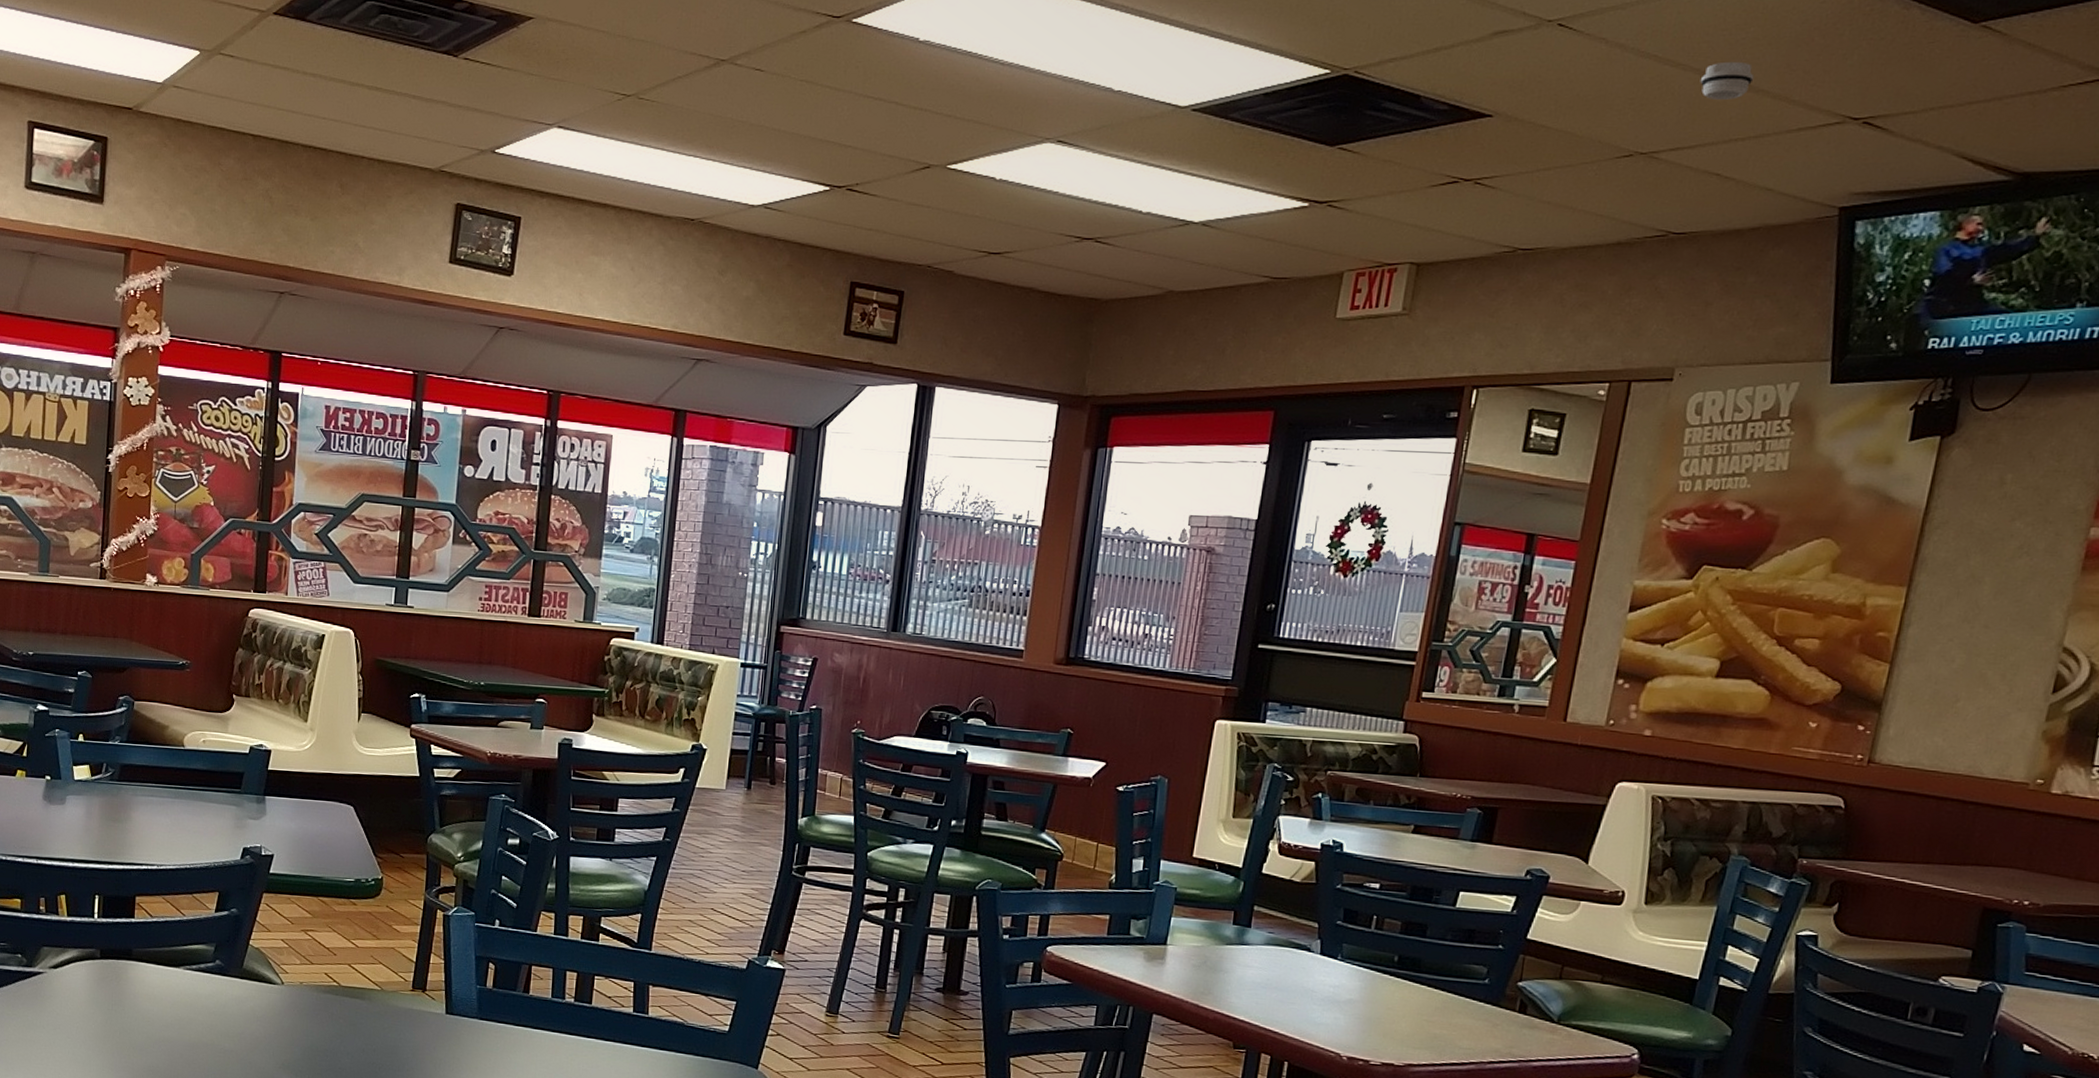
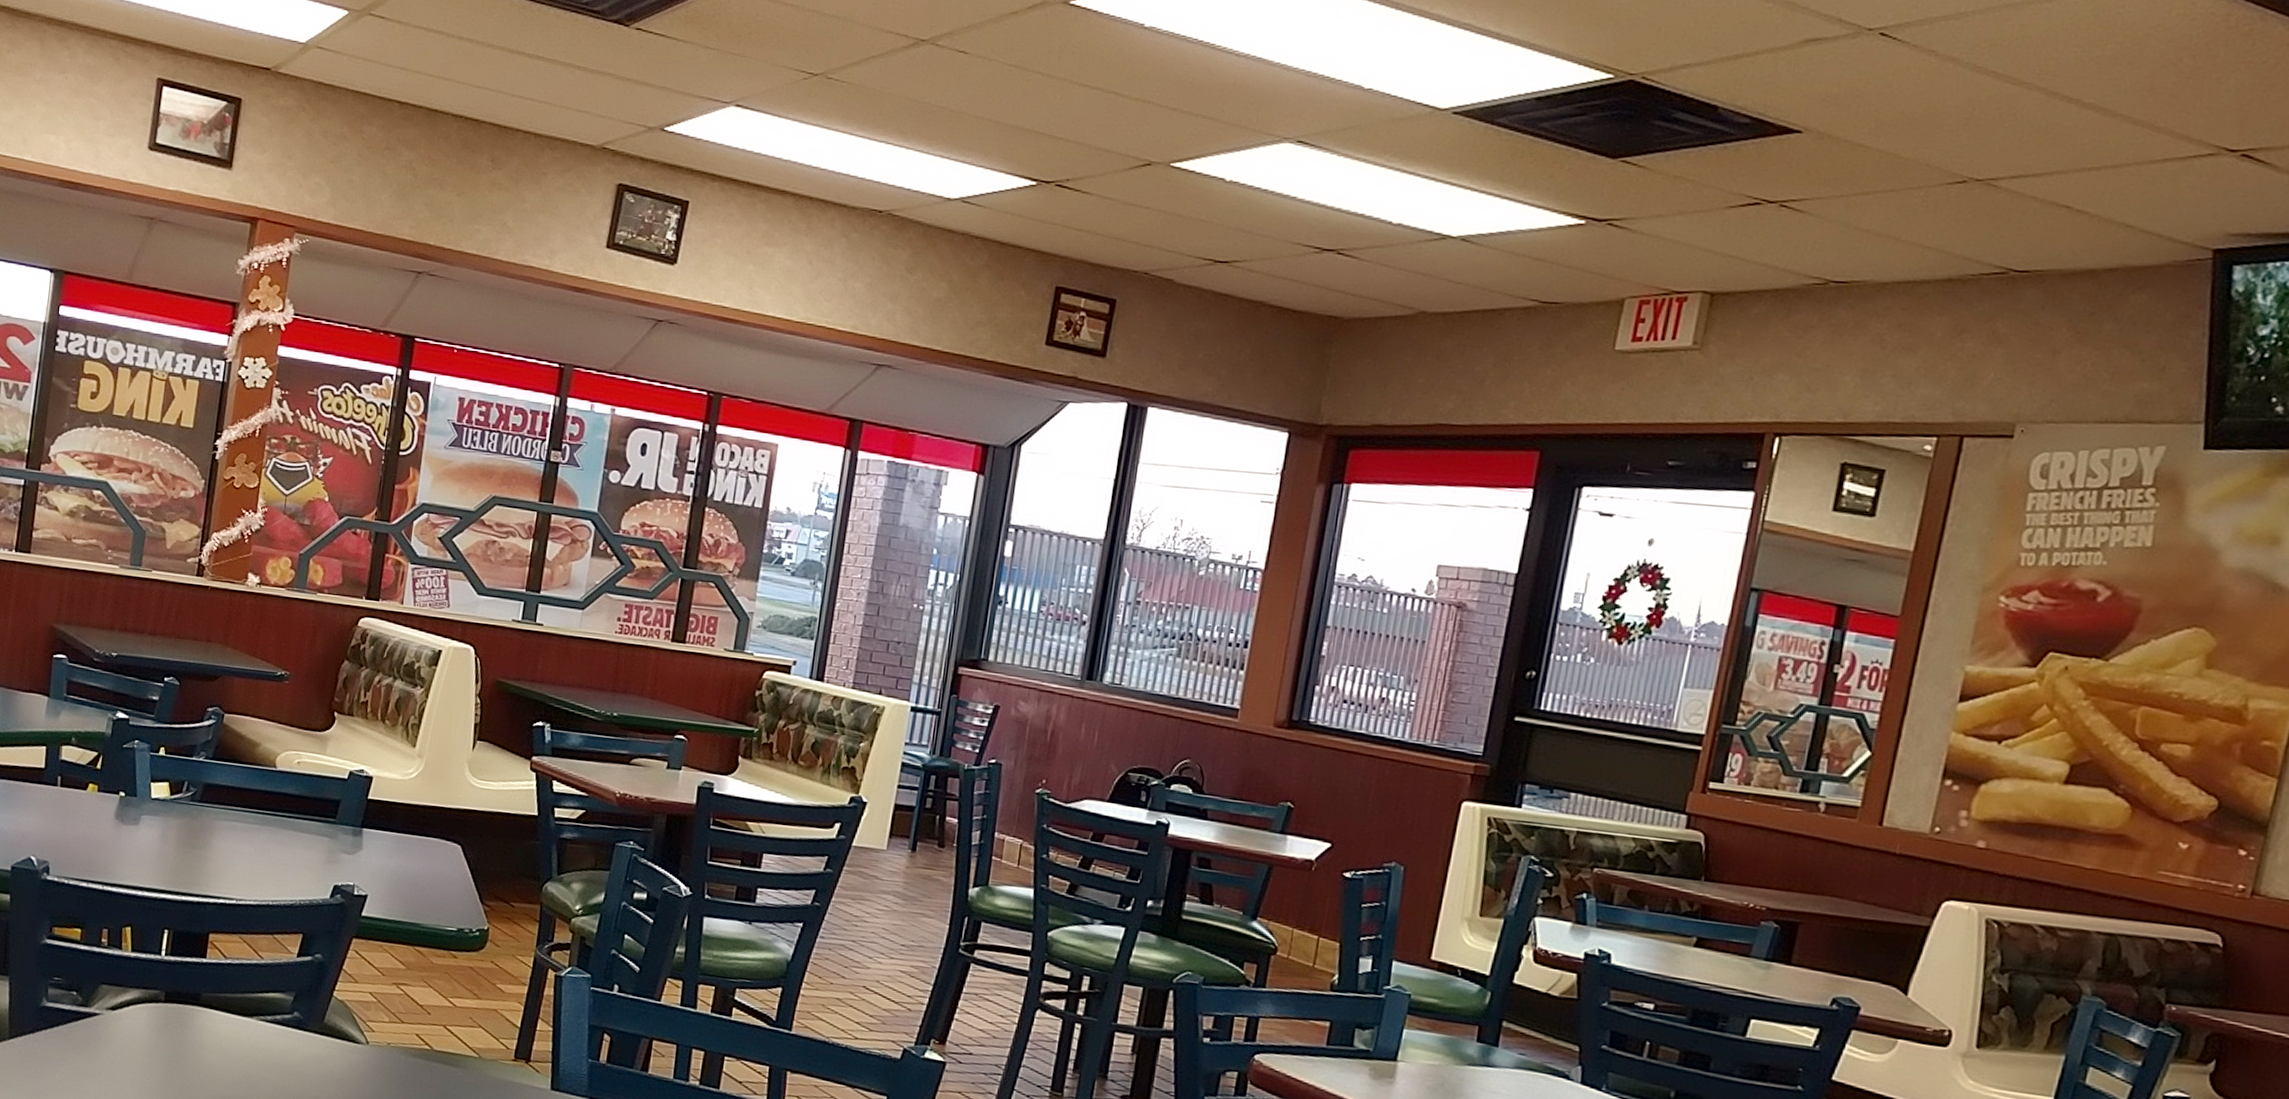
smoke detector: present [1700,61,1755,100] -> none [2047,81,2112,124]

